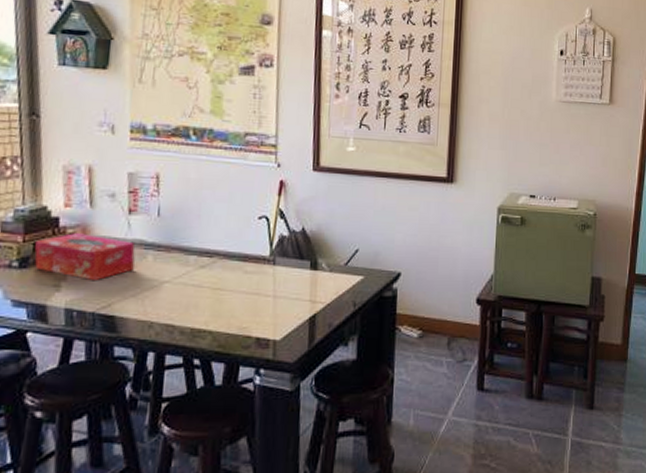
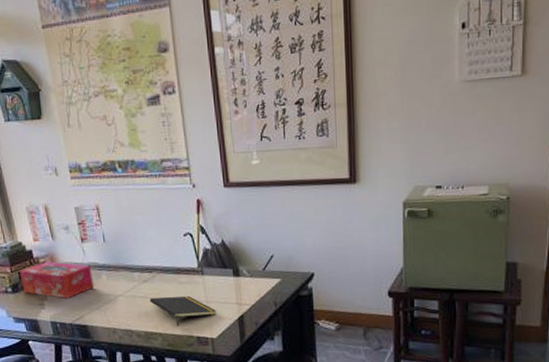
notepad: none [204,287,284,324] -> present [149,295,216,326]

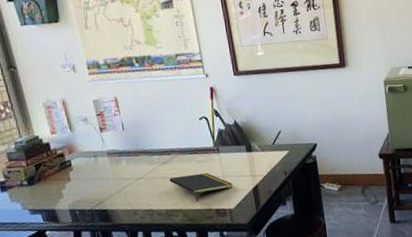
tissue box: present [20,261,95,299] -> none [36,152,115,187]

